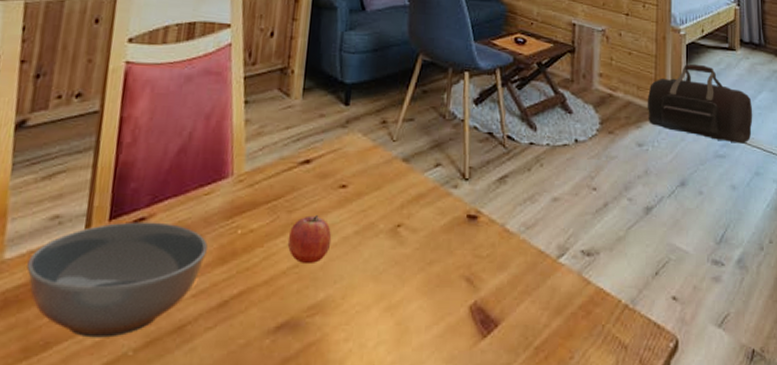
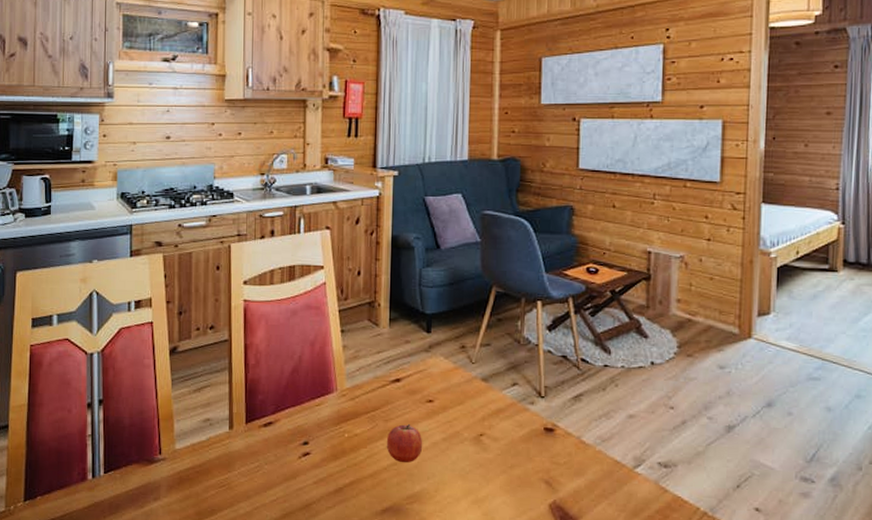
bowl: present [27,221,208,338] -> none [192,425,322,509]
duffel bag: present [647,63,753,144] -> none [730,286,856,367]

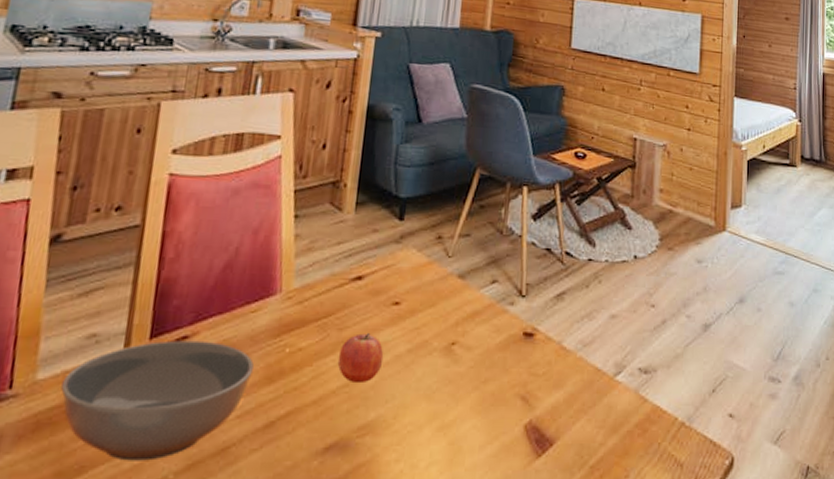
bowl: none [192,425,322,509] -> present [61,340,254,461]

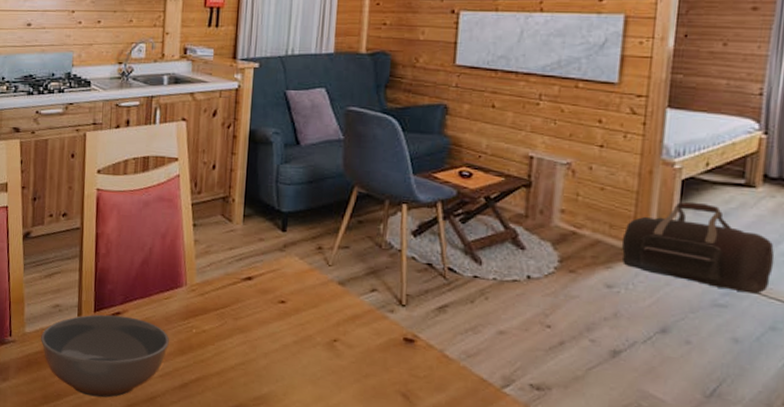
fruit: present [338,333,384,384] -> none [235,324,273,364]
duffel bag: none [707,179,812,260] -> present [621,201,775,294]

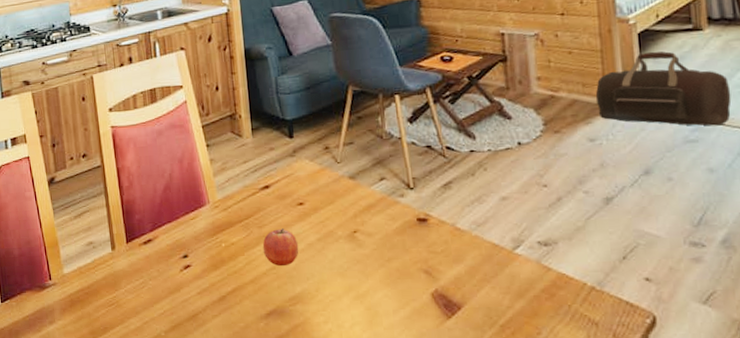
bowl: present [41,314,169,398] -> none [79,242,202,324]
fruit: none [235,324,273,364] -> present [262,229,299,267]

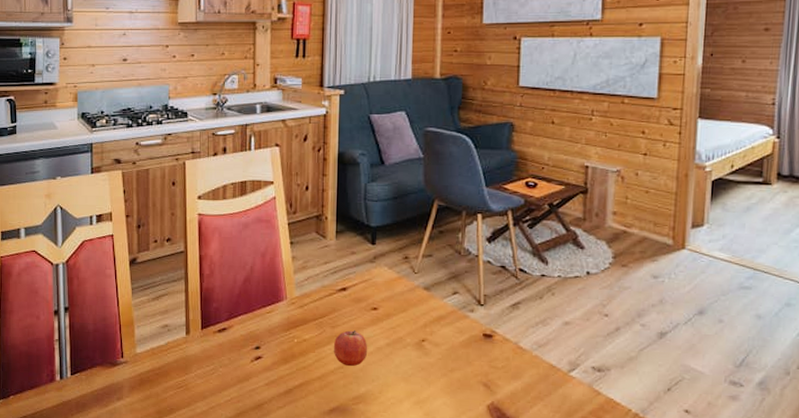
duffel bag: present [595,51,732,126] -> none [664,199,788,276]

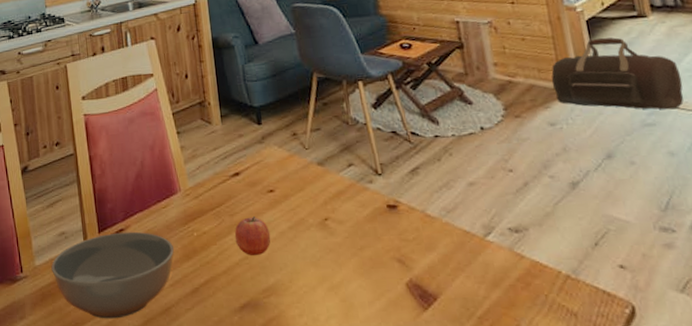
bowl: none [152,331,273,409] -> present [51,231,174,319]
duffel bag: none [664,199,788,276] -> present [551,37,684,109]

